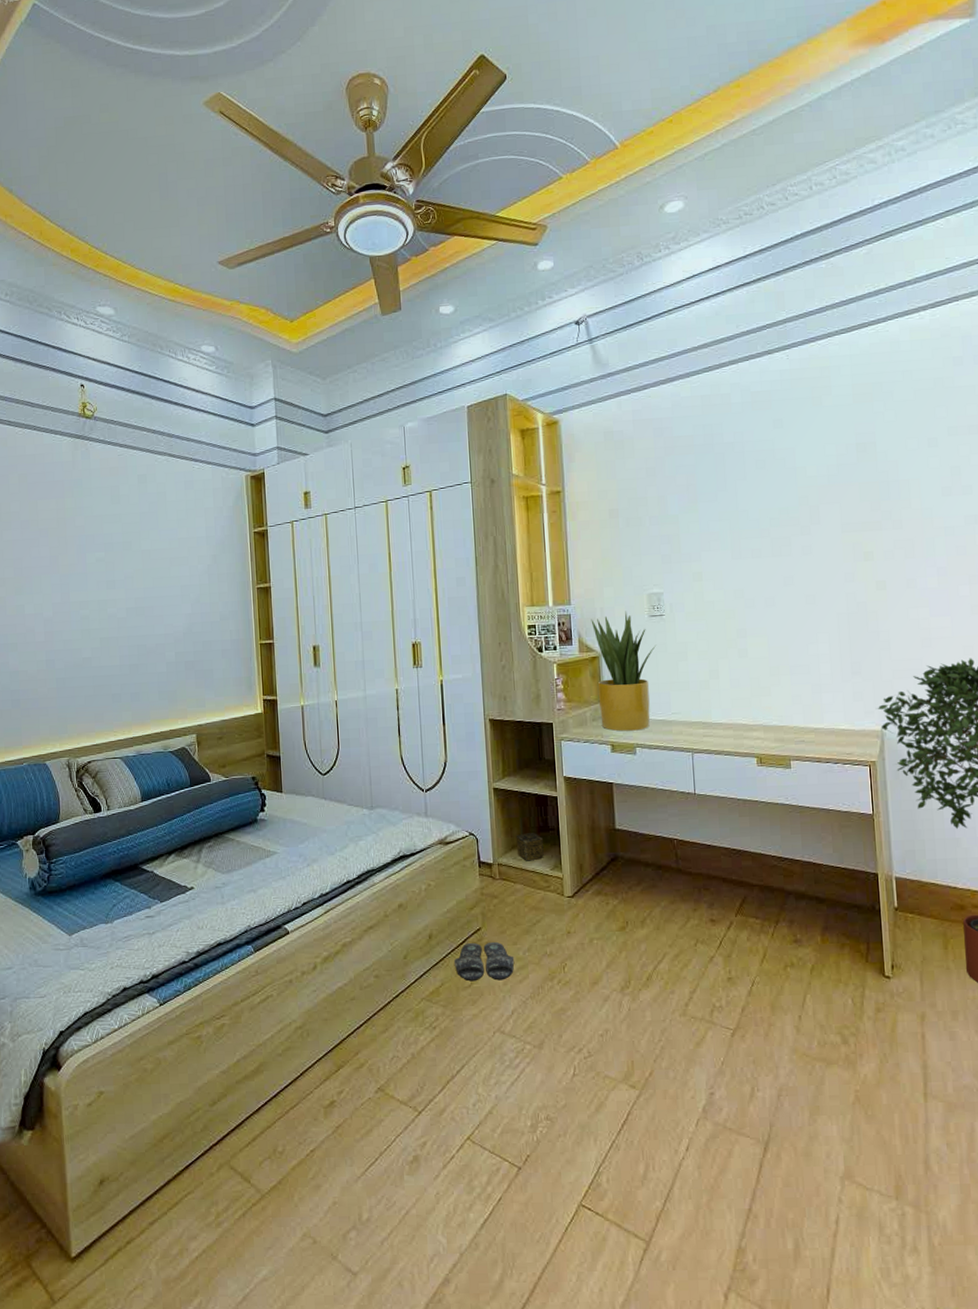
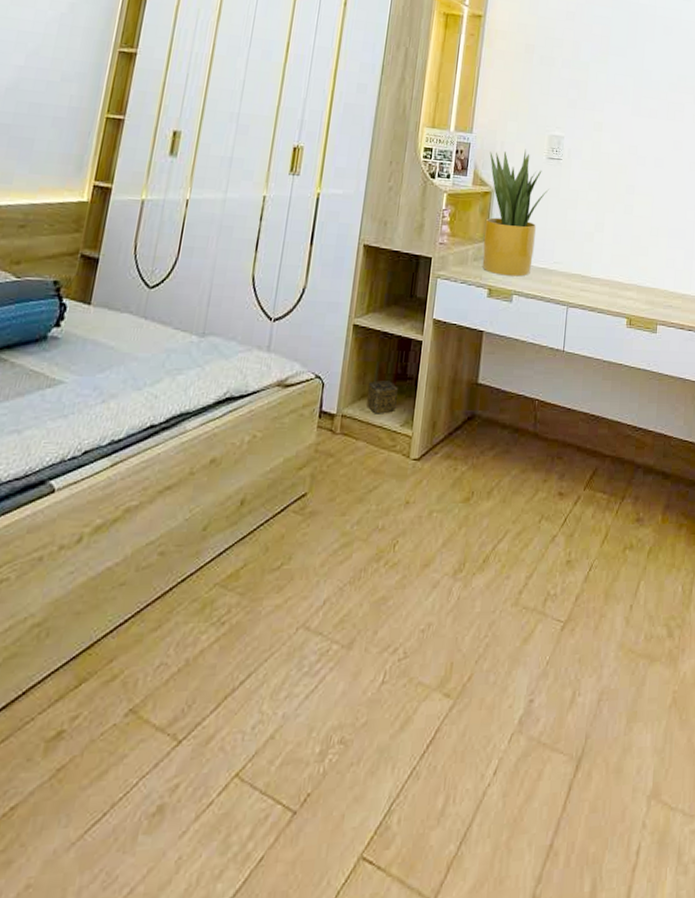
slippers: present [453,941,515,981] -> none [265,511,340,562]

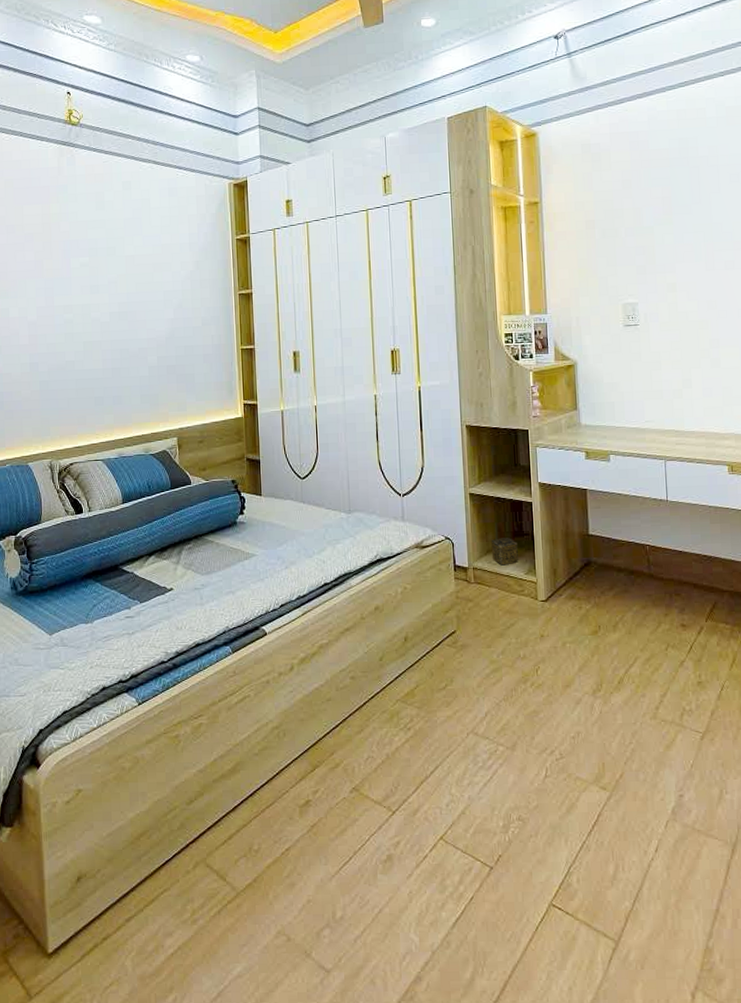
planter: present [482,149,549,277] -> none [567,320,630,439]

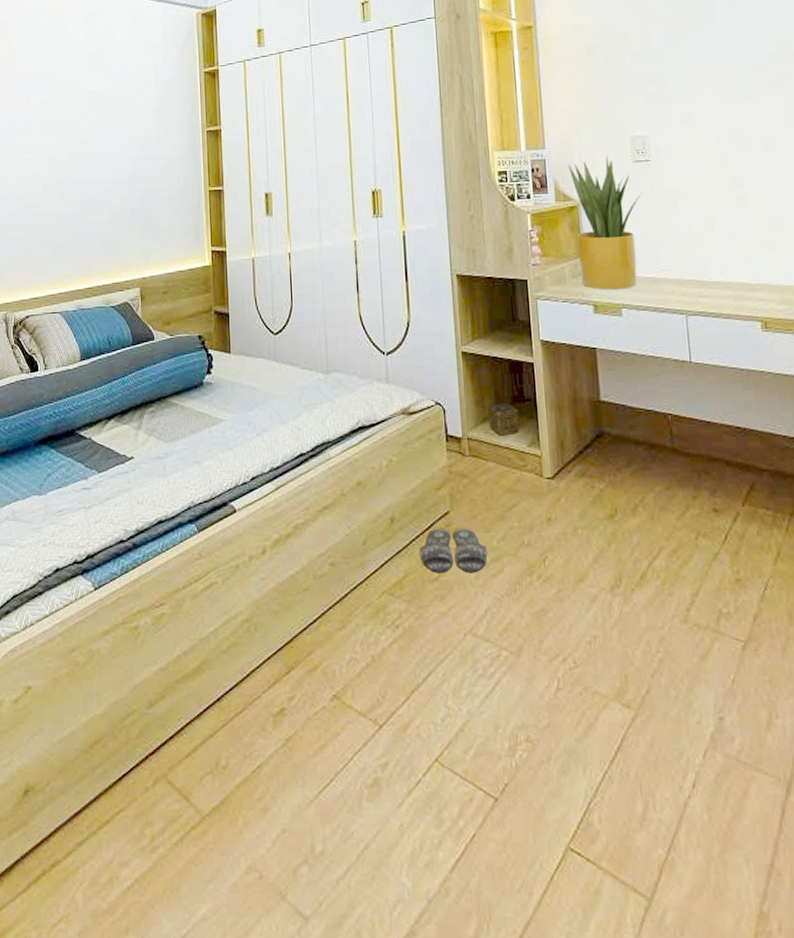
slippers: none [428,644,488,684] -> present [418,527,488,574]
planter: none [567,320,630,439] -> present [568,155,642,290]

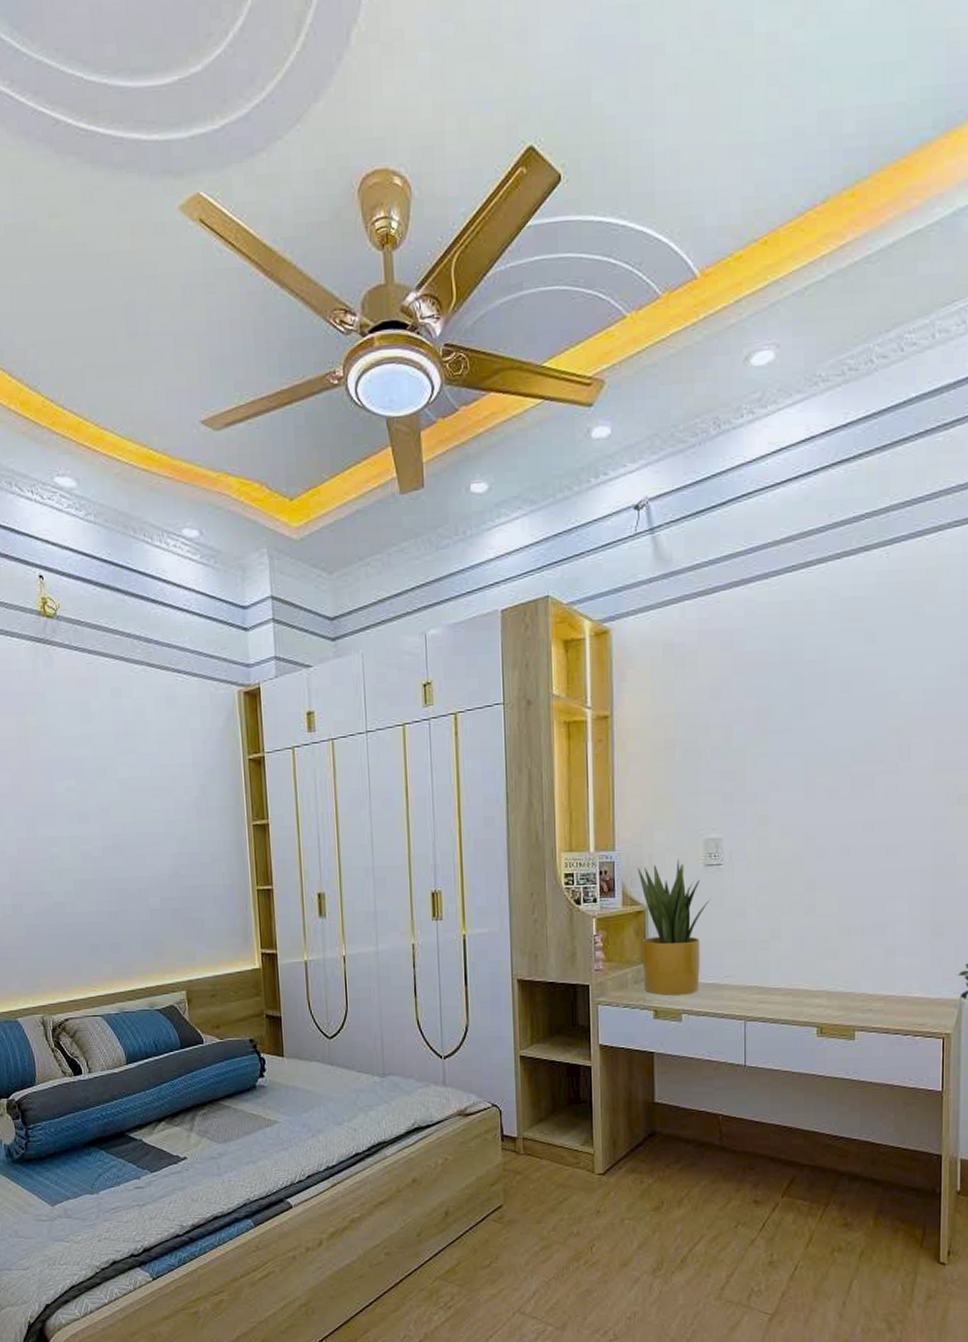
slippers: present [418,527,488,574] -> none [471,1219,538,1261]
decorative box: present [487,403,519,436] -> none [543,1105,574,1136]

